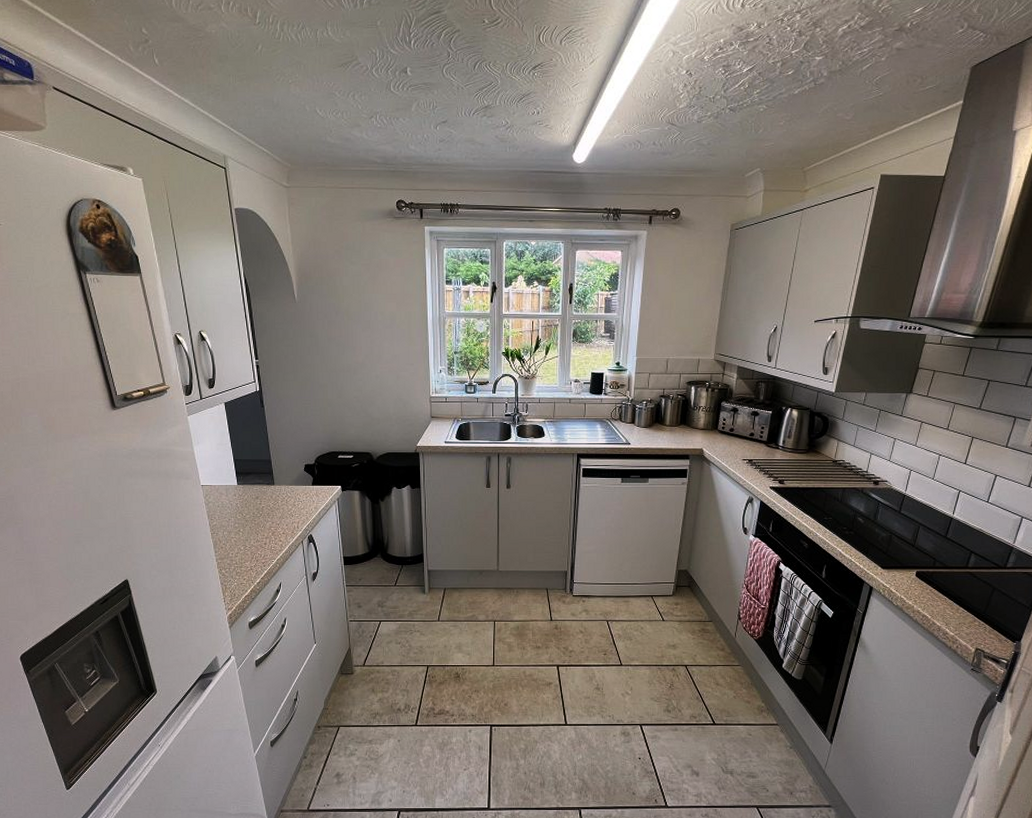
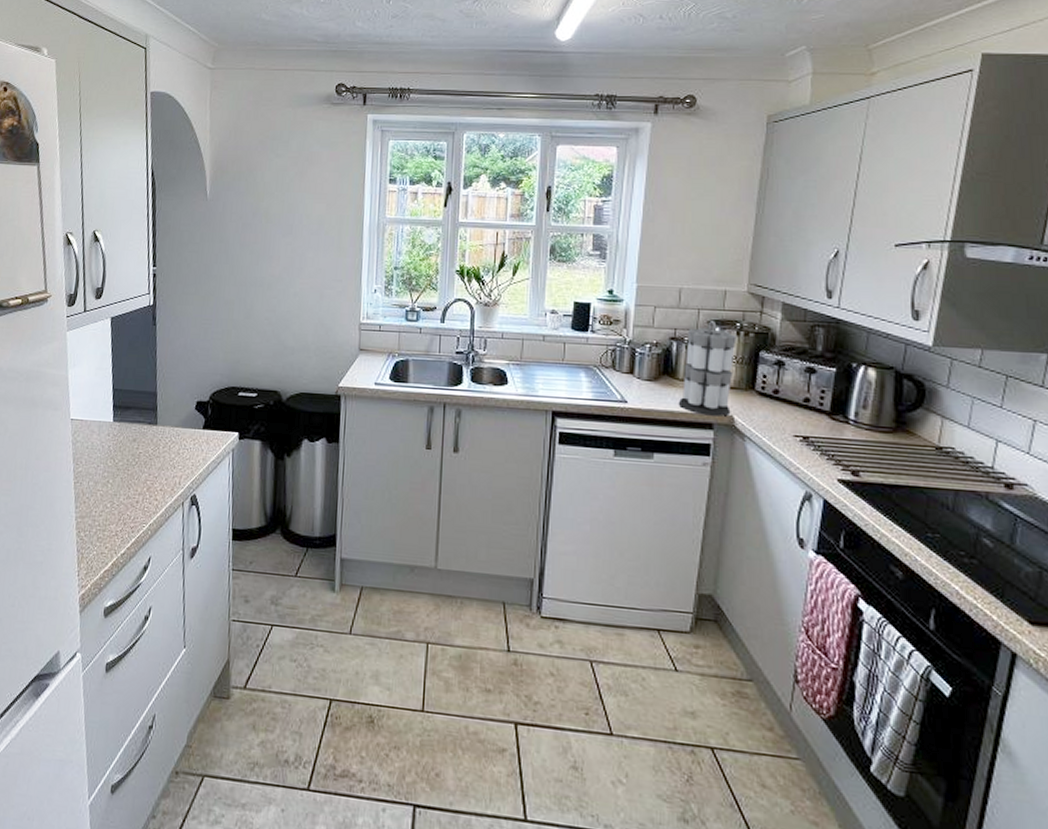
spice rack: none [665,381,706,450] -> present [678,320,736,417]

